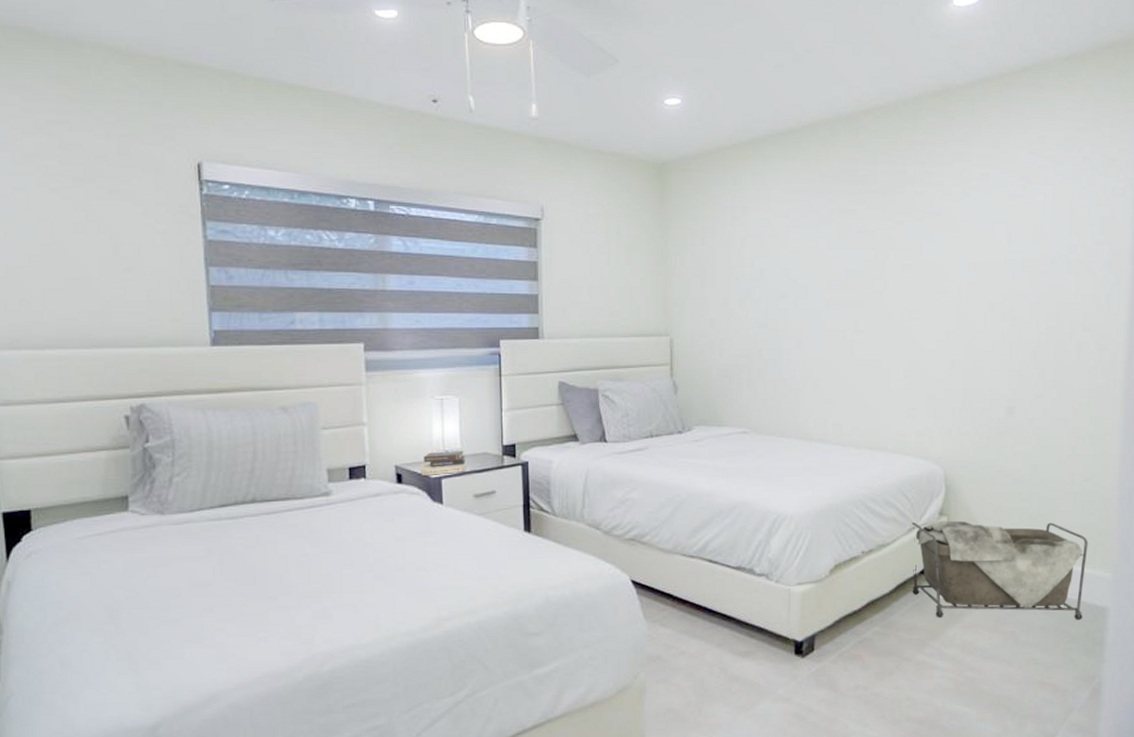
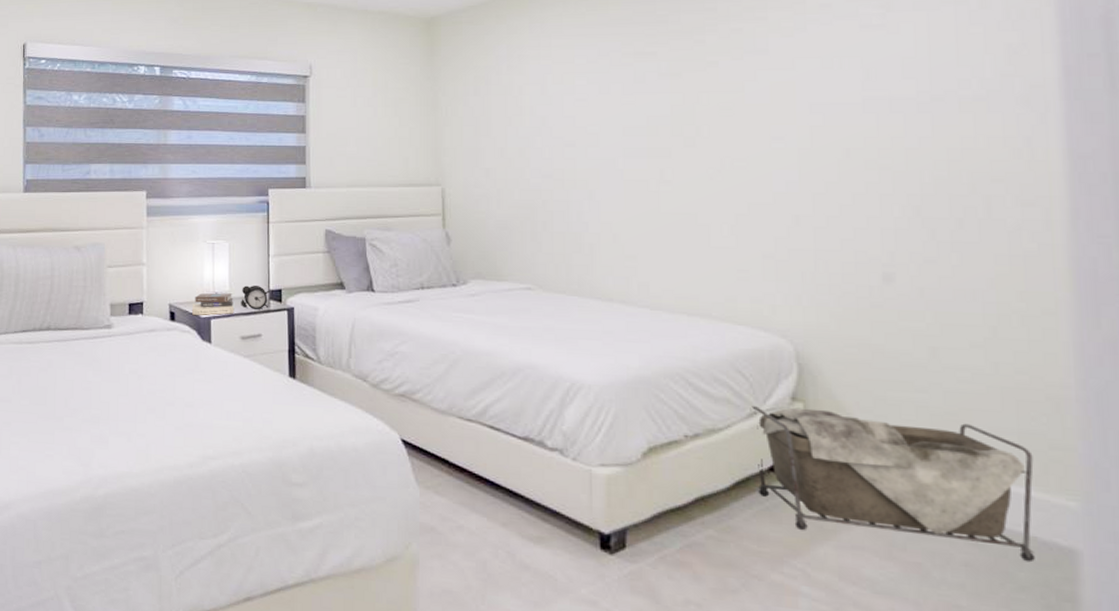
alarm clock: none [473,440,503,467] -> present [241,285,269,311]

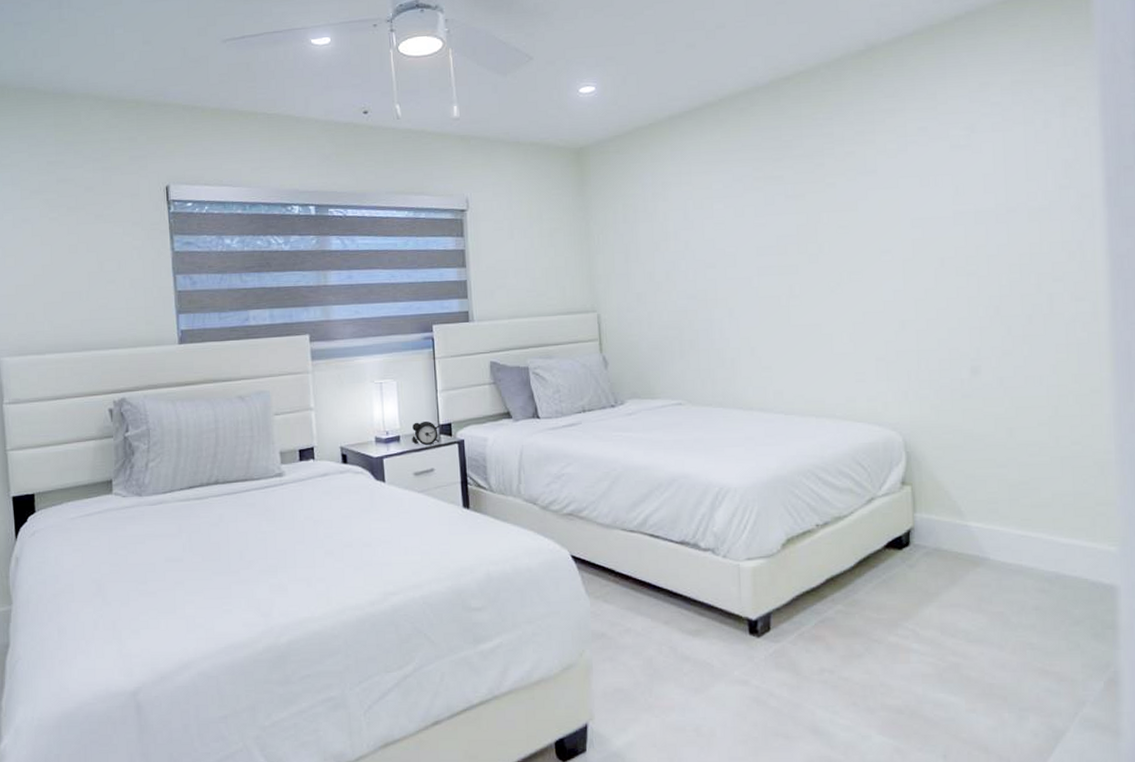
books: present [192,292,234,316] -> none [364,431,406,457]
laundry basket: present [750,406,1035,563] -> none [868,490,1086,601]

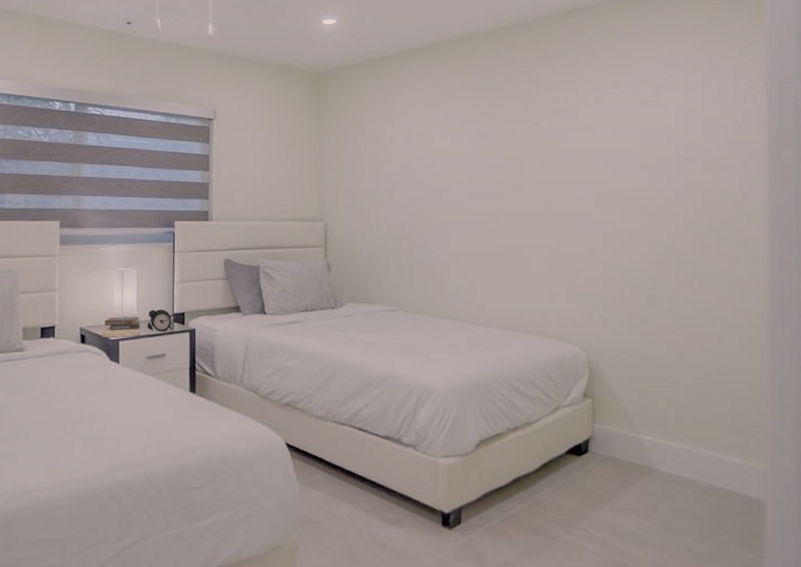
books: none [364,431,406,457] -> present [102,316,141,338]

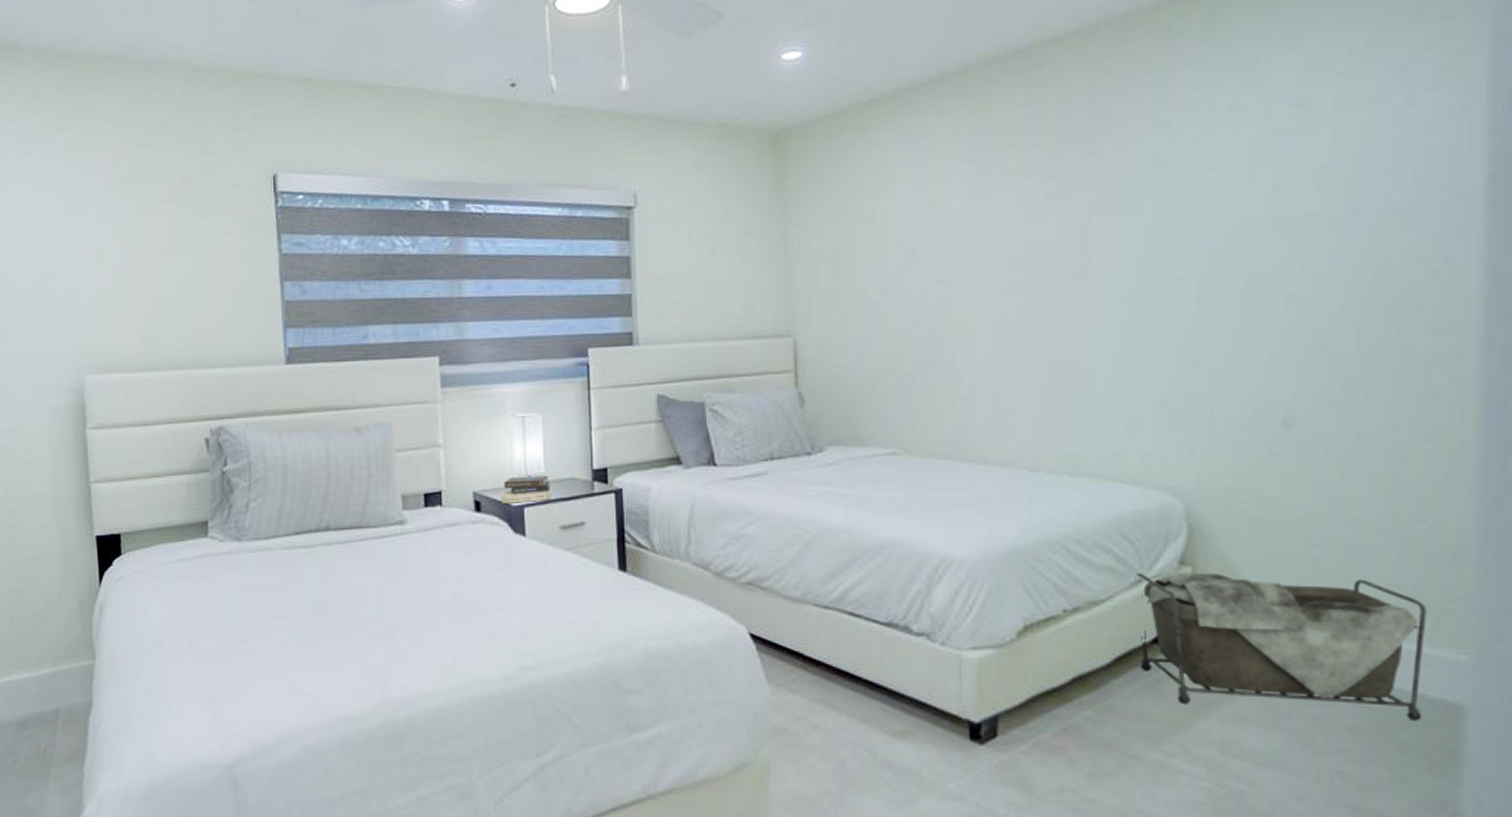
alarm clock: present [147,309,173,332] -> none [559,464,593,495]
laundry basket: none [554,403,740,512] -> present [1134,572,1427,722]

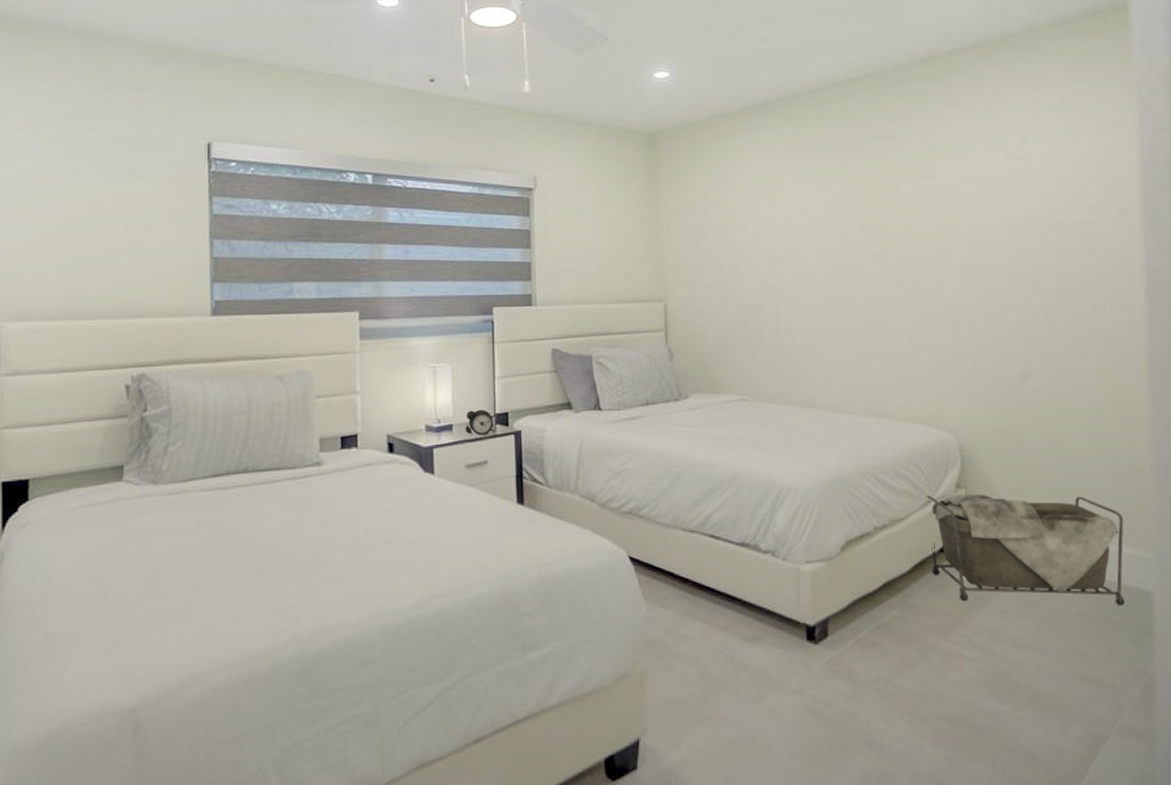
books: present [501,476,552,505] -> none [413,419,459,446]
alarm clock: none [559,464,593,495] -> present [465,409,495,436]

